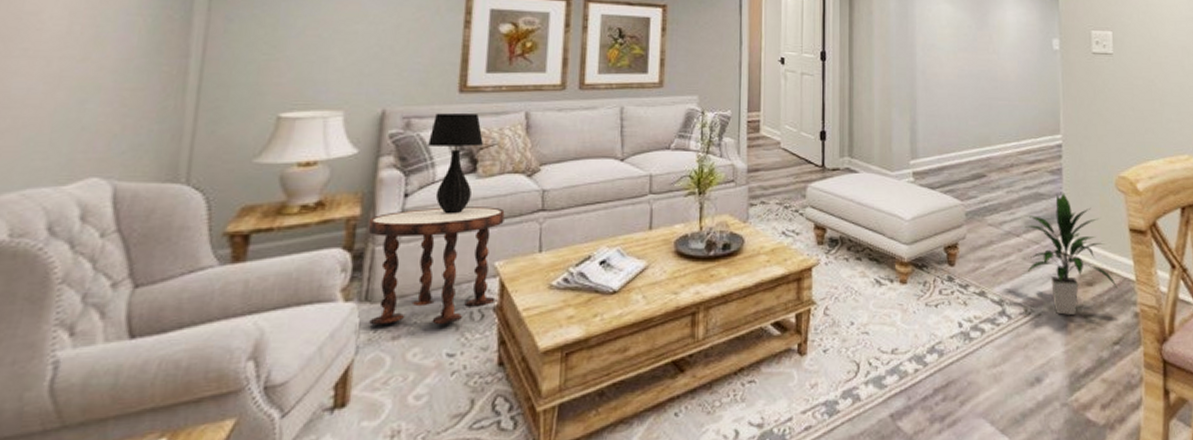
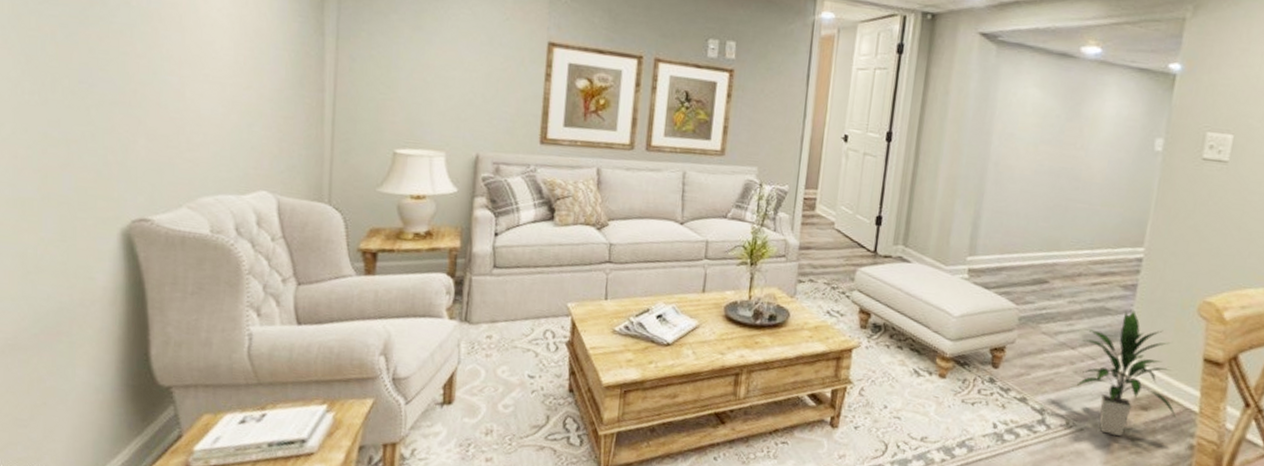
side table: present [368,207,505,325] -> none [466,247,577,351]
table lamp: present [428,113,483,214] -> none [514,162,560,257]

